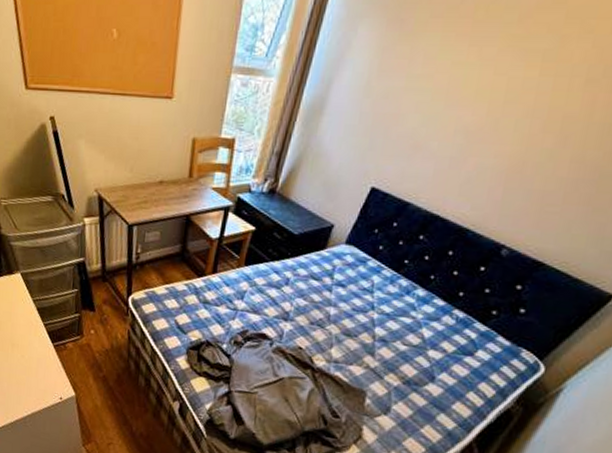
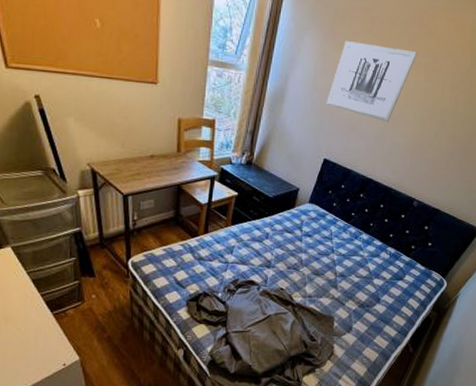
wall art: none [381,27,532,137] -> present [326,41,418,122]

